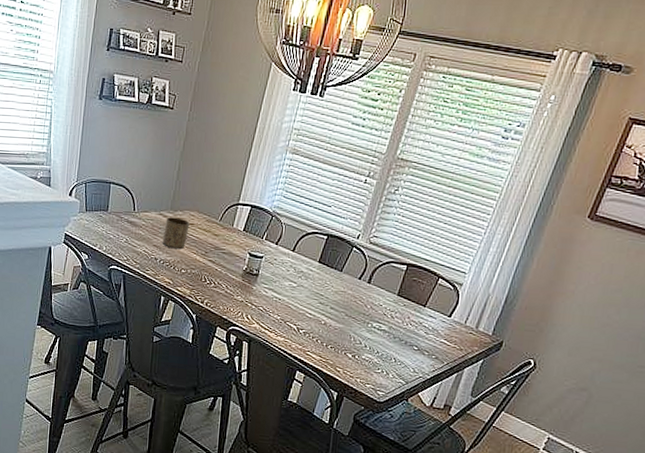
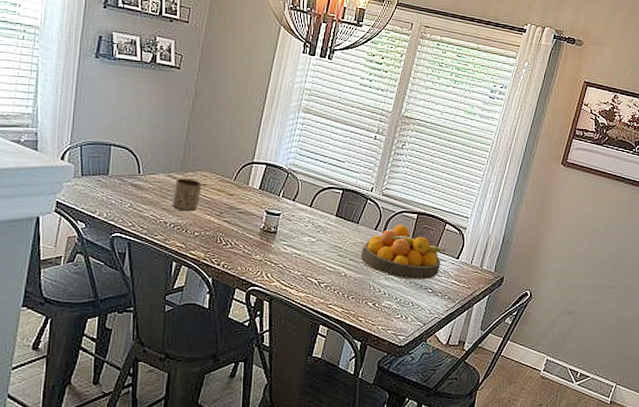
fruit bowl: none [342,275,437,336] -> present [360,225,446,280]

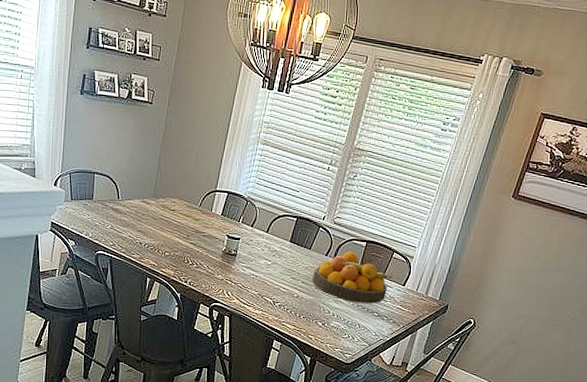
cup: present [172,178,202,212] -> none [146,204,172,234]

